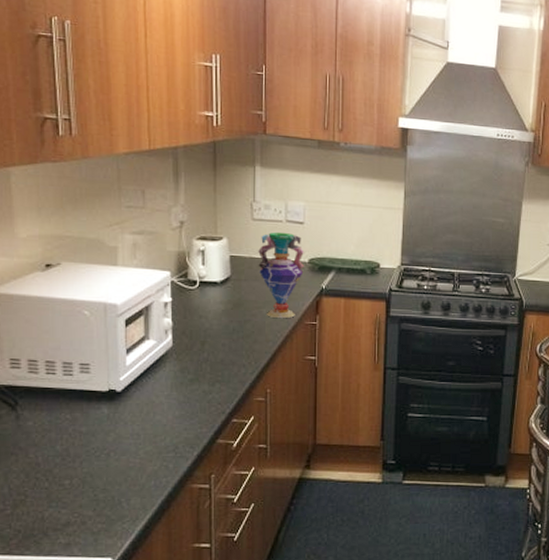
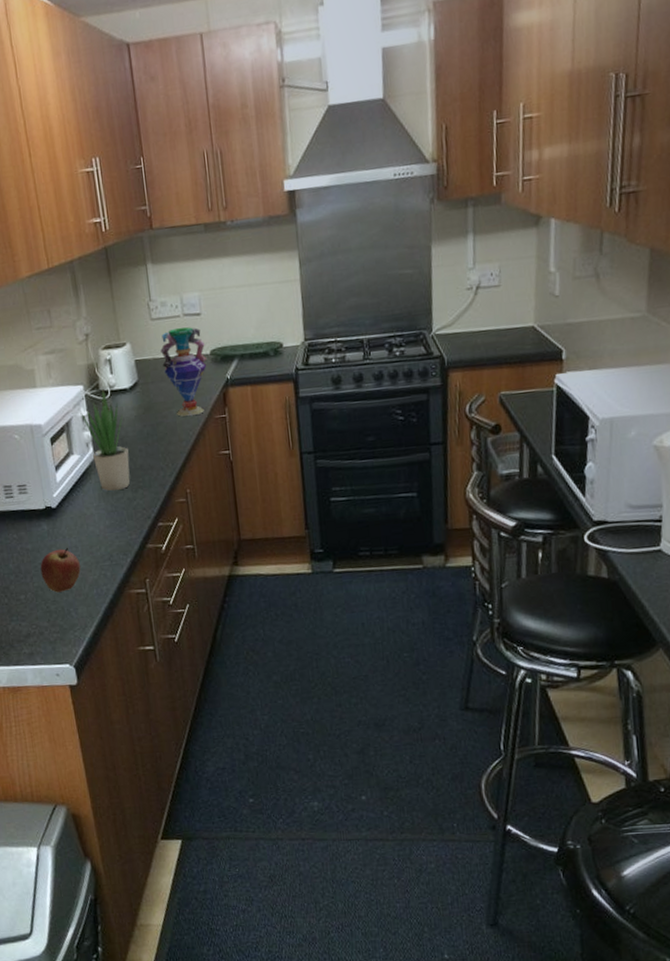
apple: none [93,434,140,481] -> present [40,547,81,593]
potted plant: none [163,277,210,382] -> present [80,388,130,491]

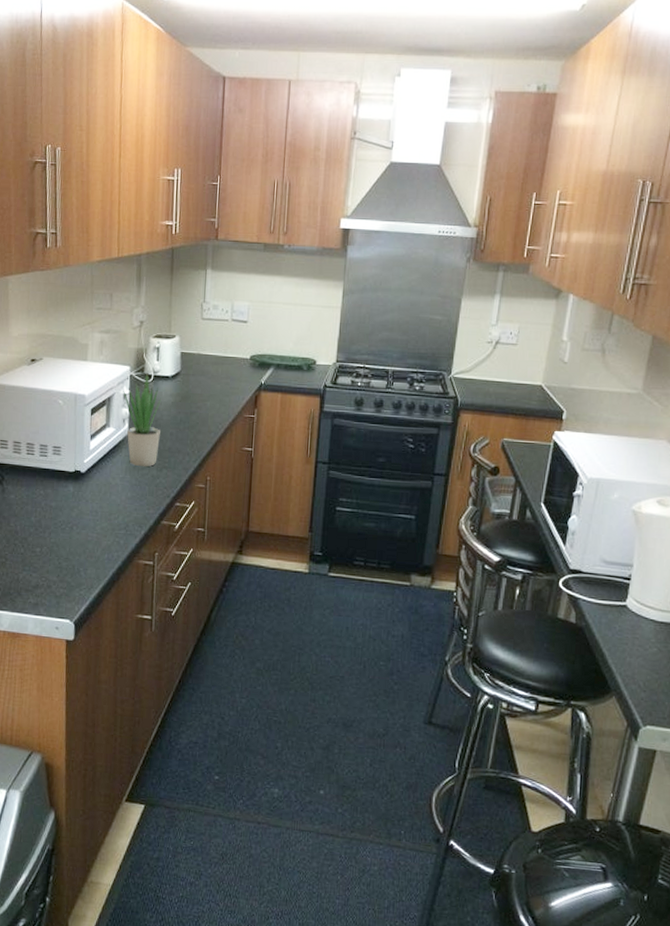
apple: present [40,547,81,593] -> none [59,510,97,551]
vase: present [160,327,207,417] -> none [205,330,247,412]

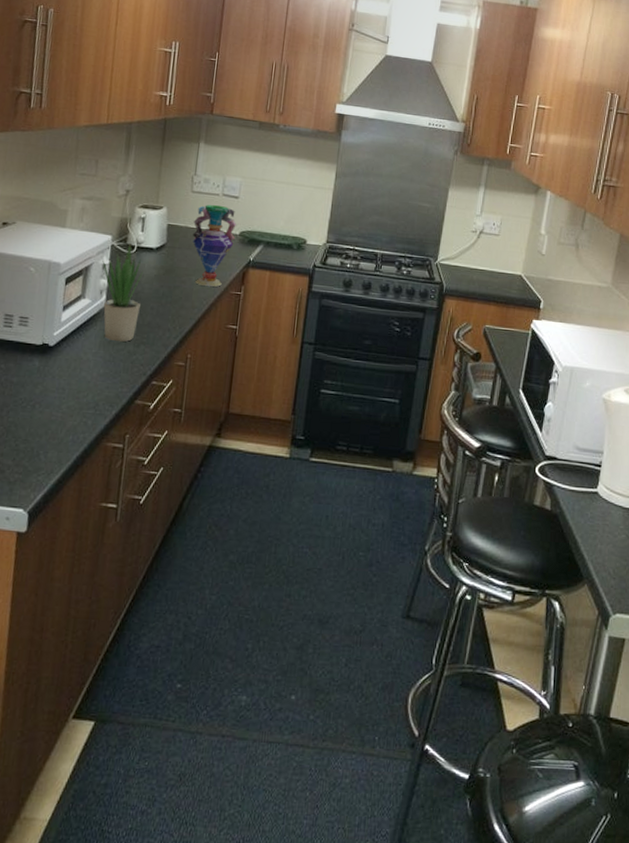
vase: none [205,330,247,412] -> present [192,204,237,287]

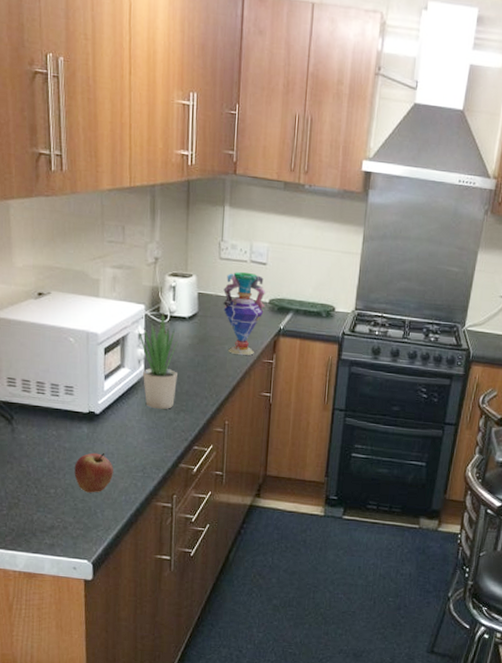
apple: none [19,387,63,432] -> present [74,452,113,493]

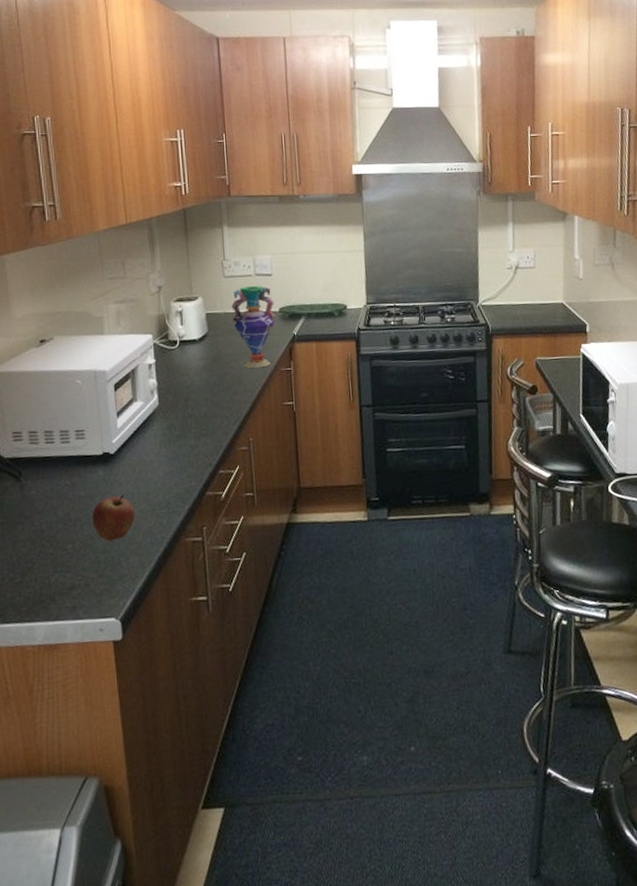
potted plant: present [138,312,178,410] -> none [147,338,194,438]

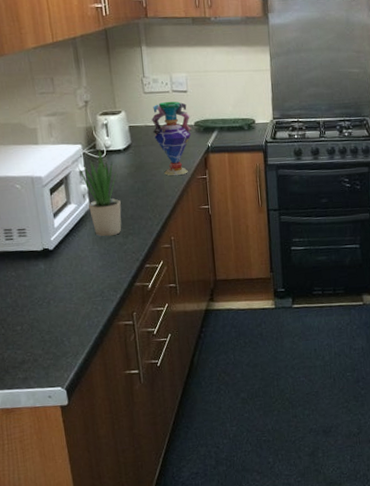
apple: present [92,494,135,541] -> none [36,284,74,324]
potted plant: none [147,338,194,438] -> present [78,148,122,237]

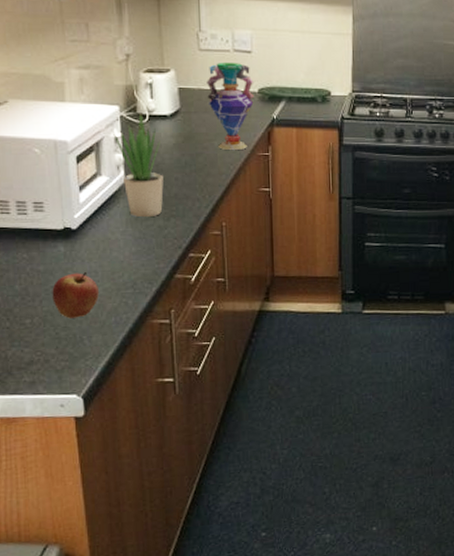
apple: none [36,284,74,324] -> present [52,271,99,318]

